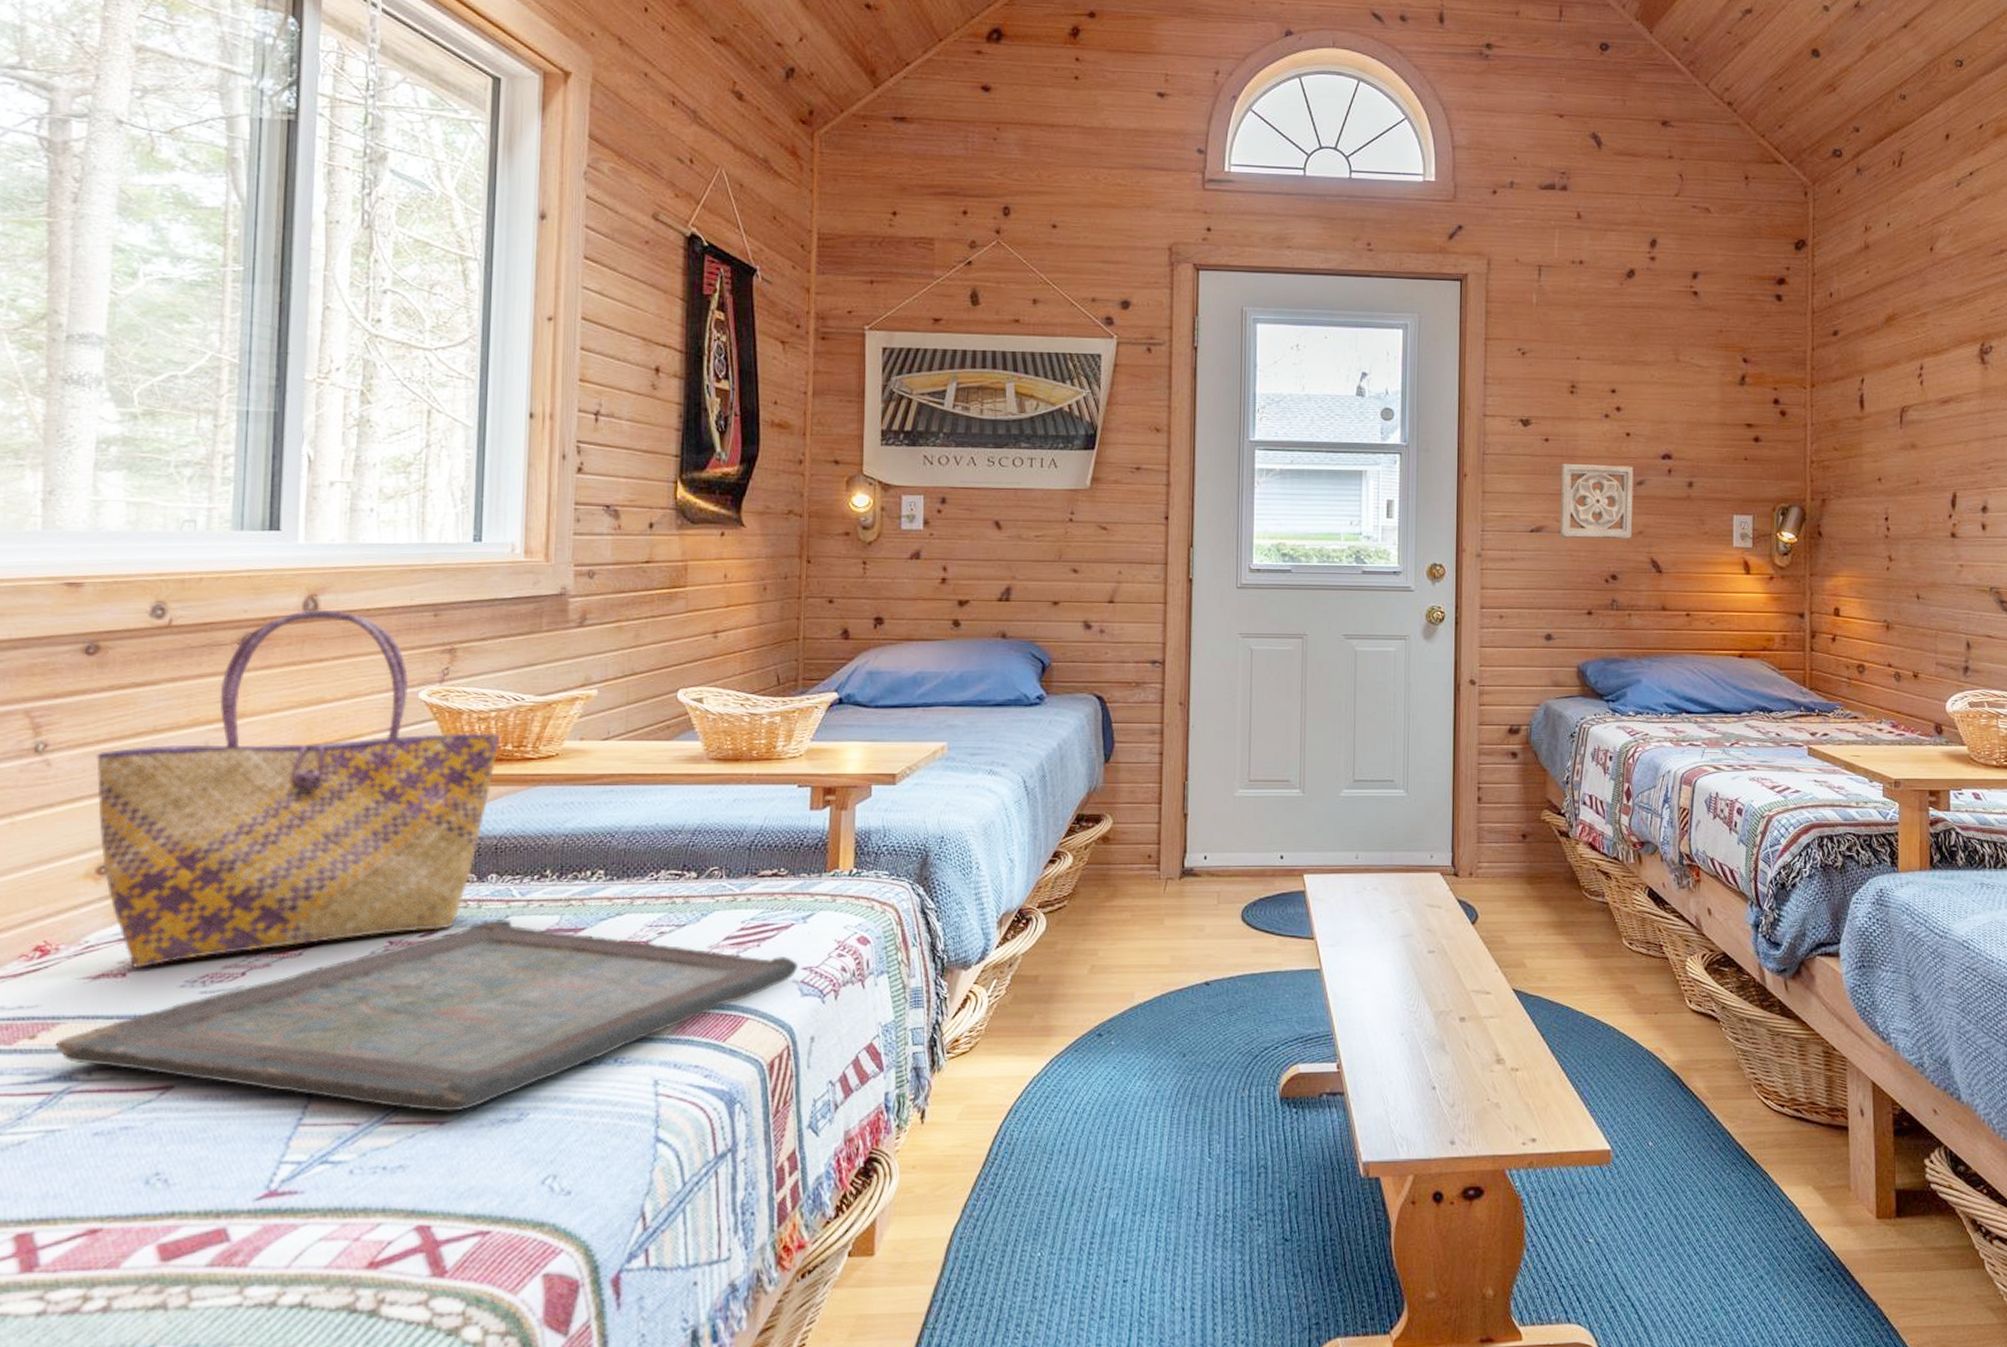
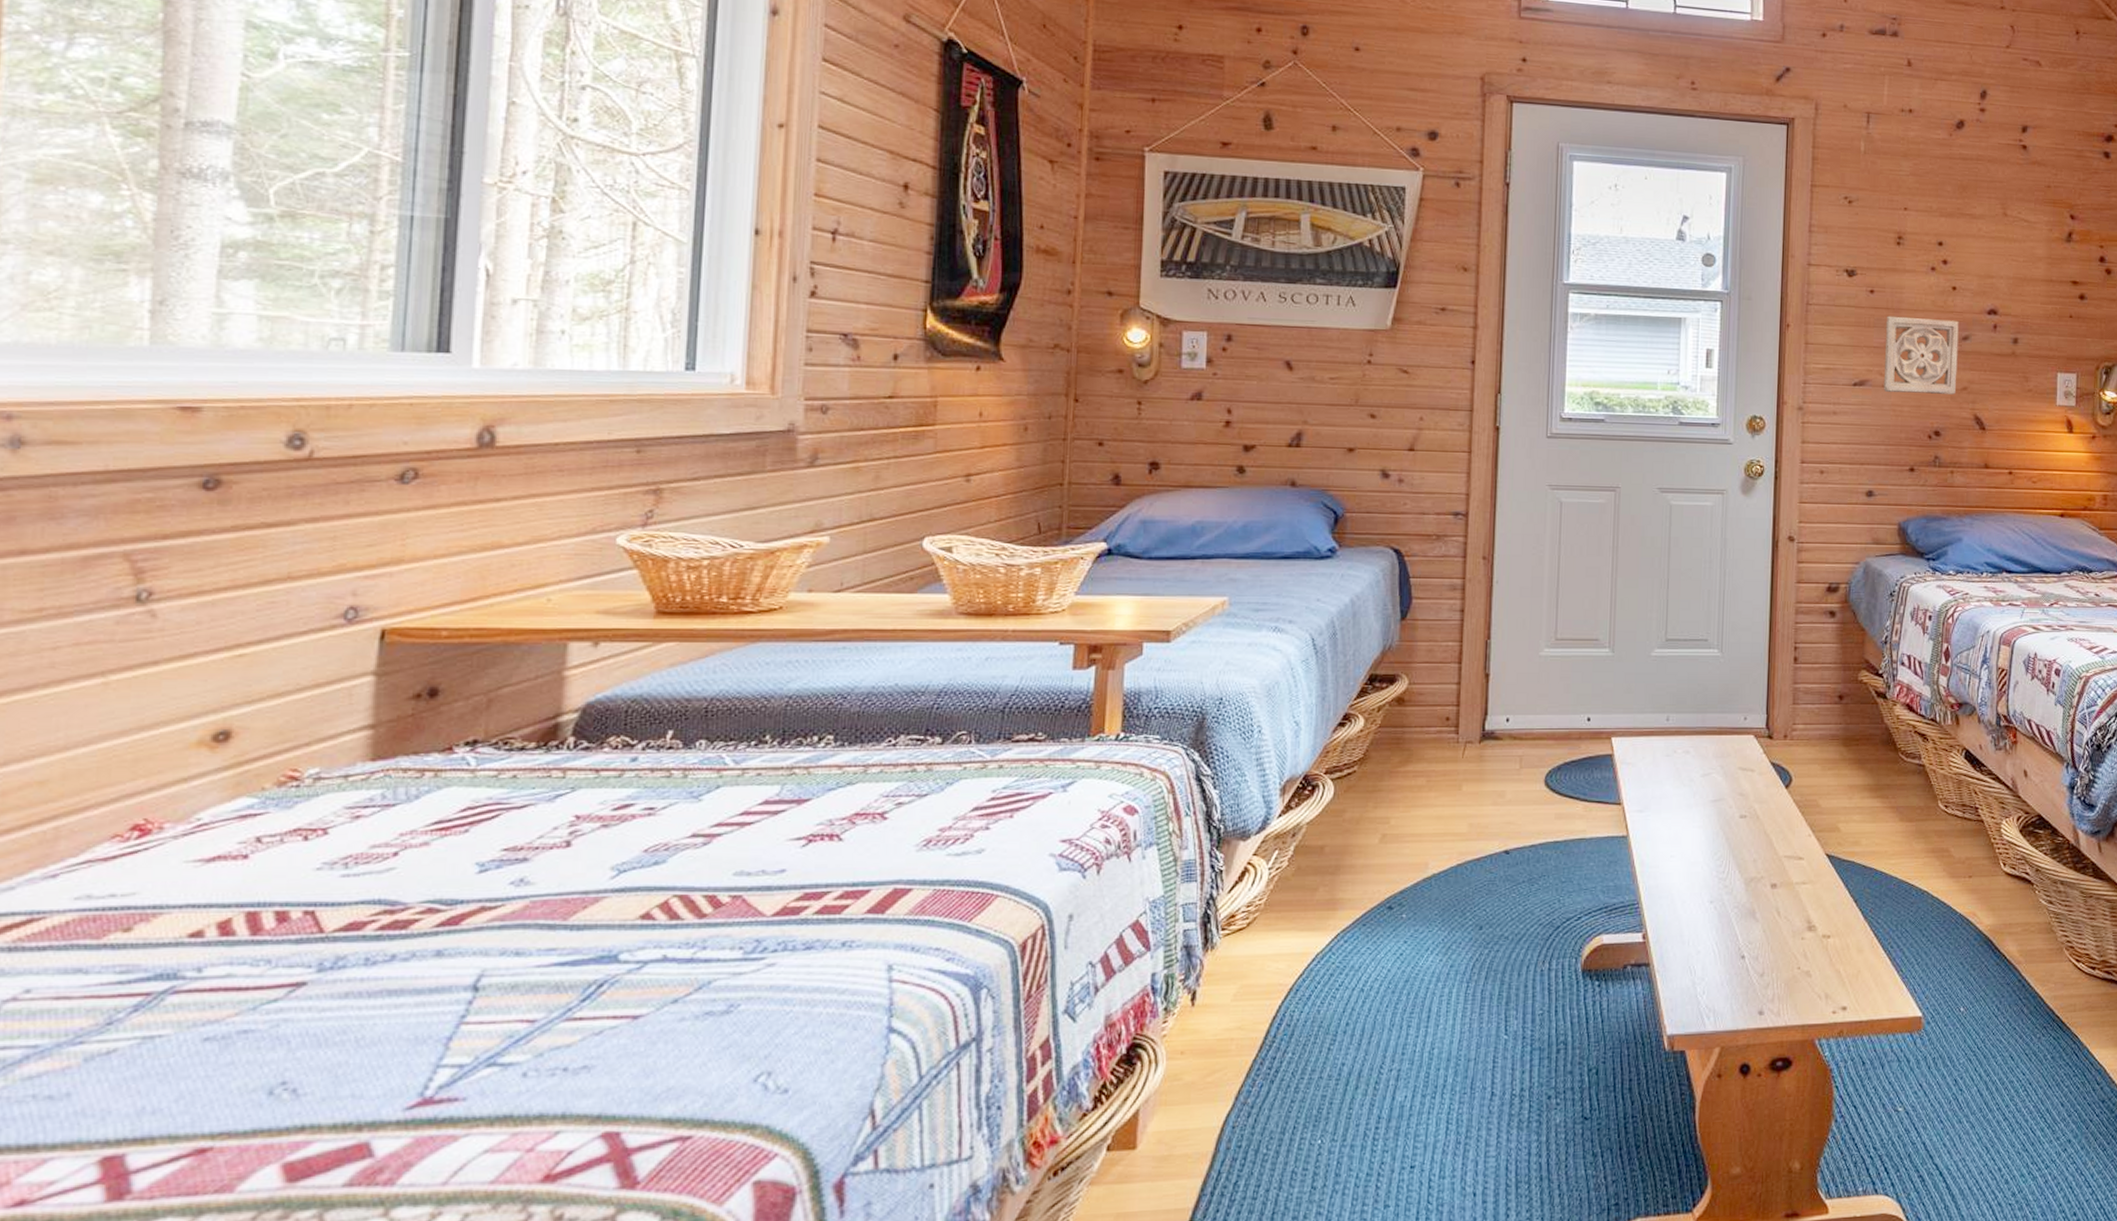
serving tray: present [55,920,799,1112] -> none [156,790,1057,1005]
tote bag: present [96,609,501,967] -> none [215,442,714,848]

